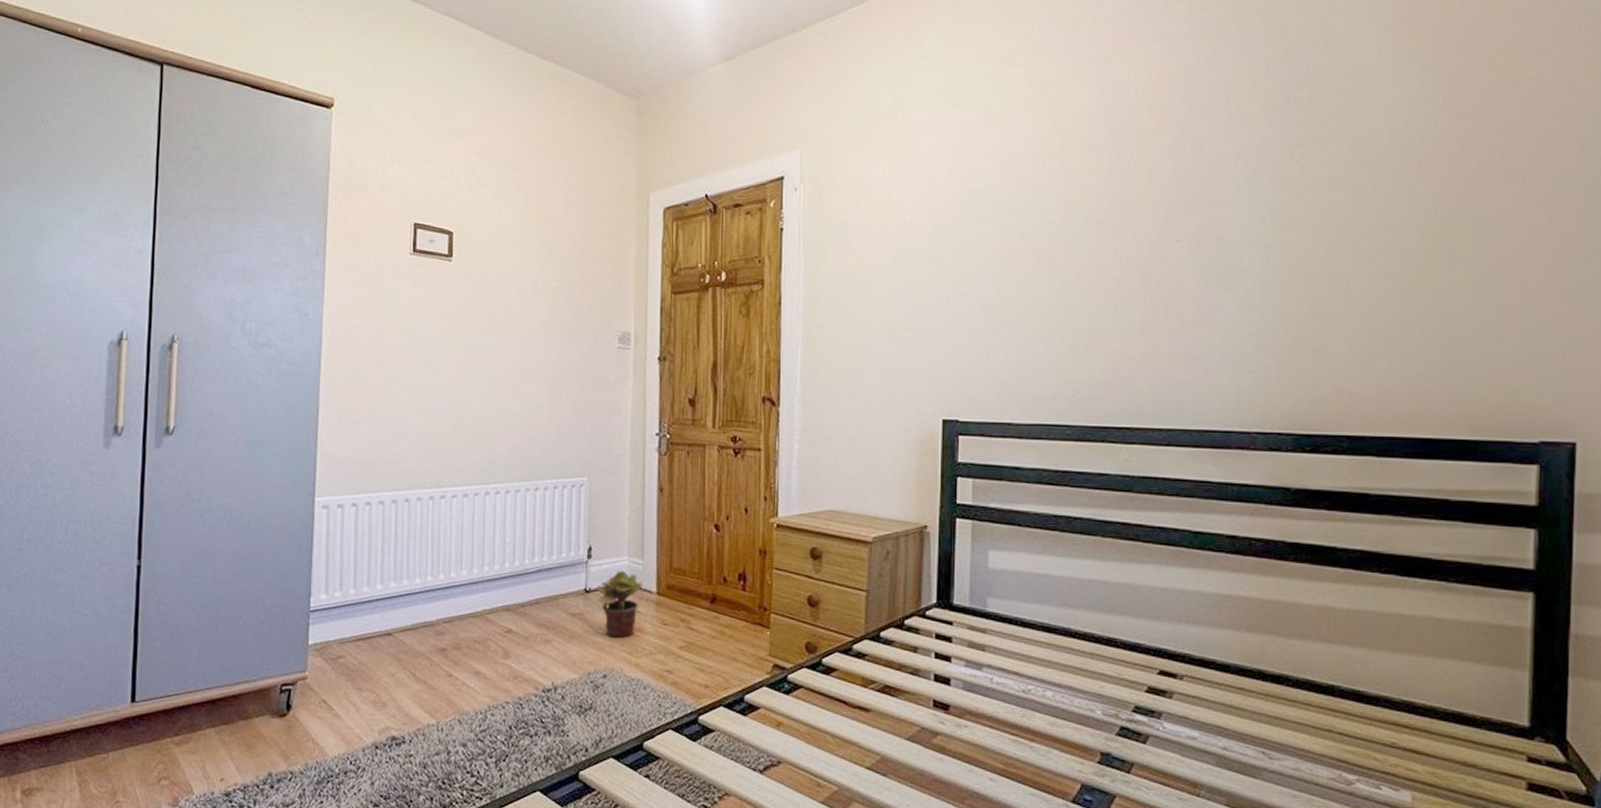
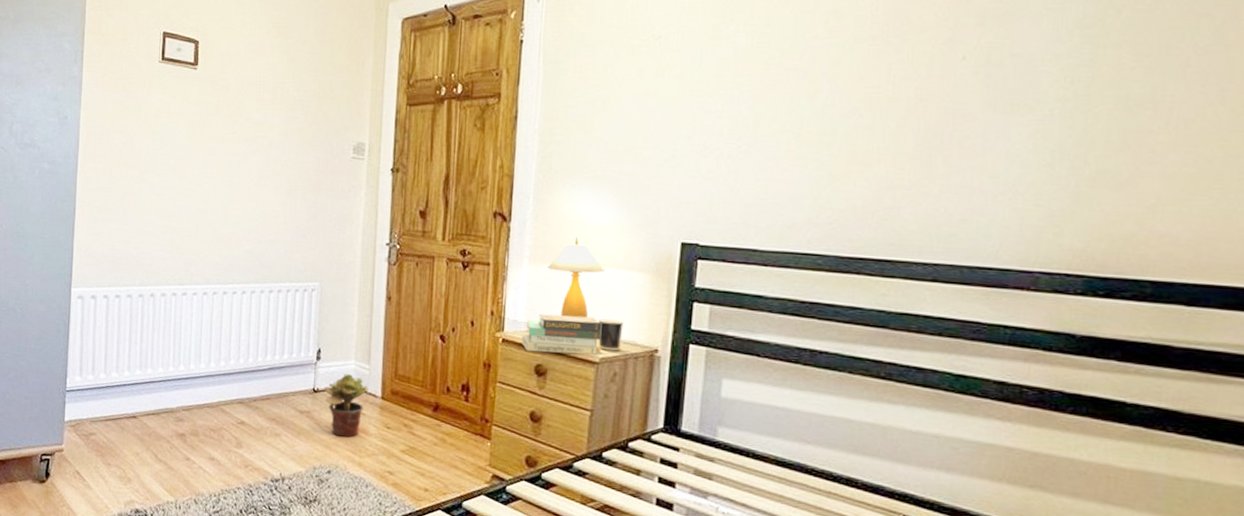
books: none [795,496,873,536] -> present [521,314,602,355]
table lamp: none [817,419,872,499] -> present [547,237,605,318]
mug: none [869,498,893,530] -> present [598,319,624,351]

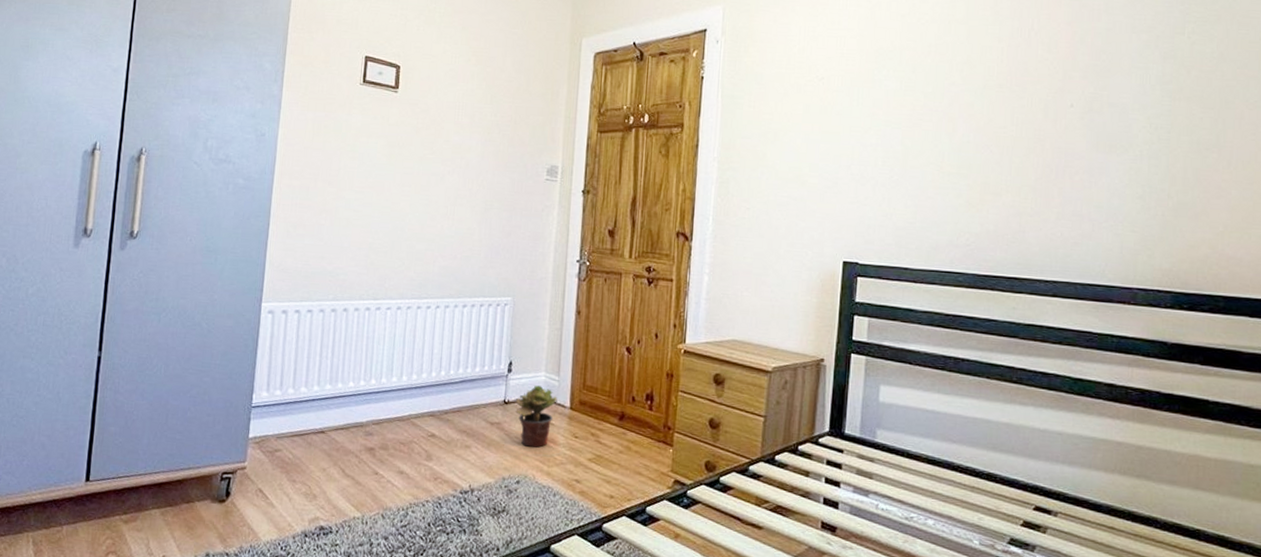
books: present [521,314,602,355] -> none [701,326,774,365]
table lamp: present [547,237,605,318] -> none [725,256,776,330]
mug: present [598,319,624,351] -> none [771,331,793,361]

